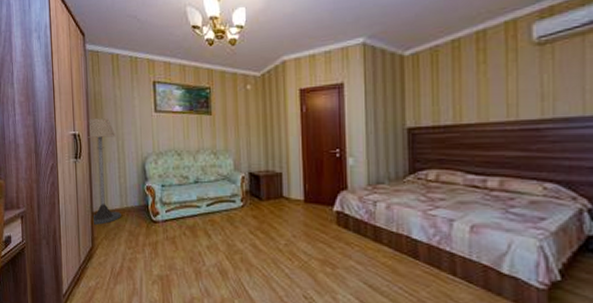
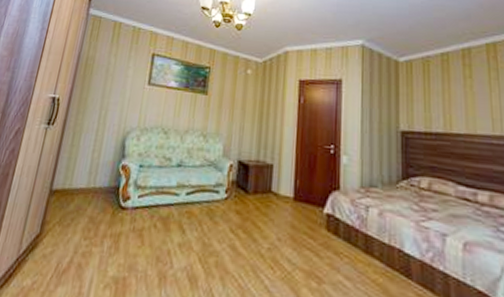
floor lamp: present [87,118,121,225] -> none [49,84,100,206]

